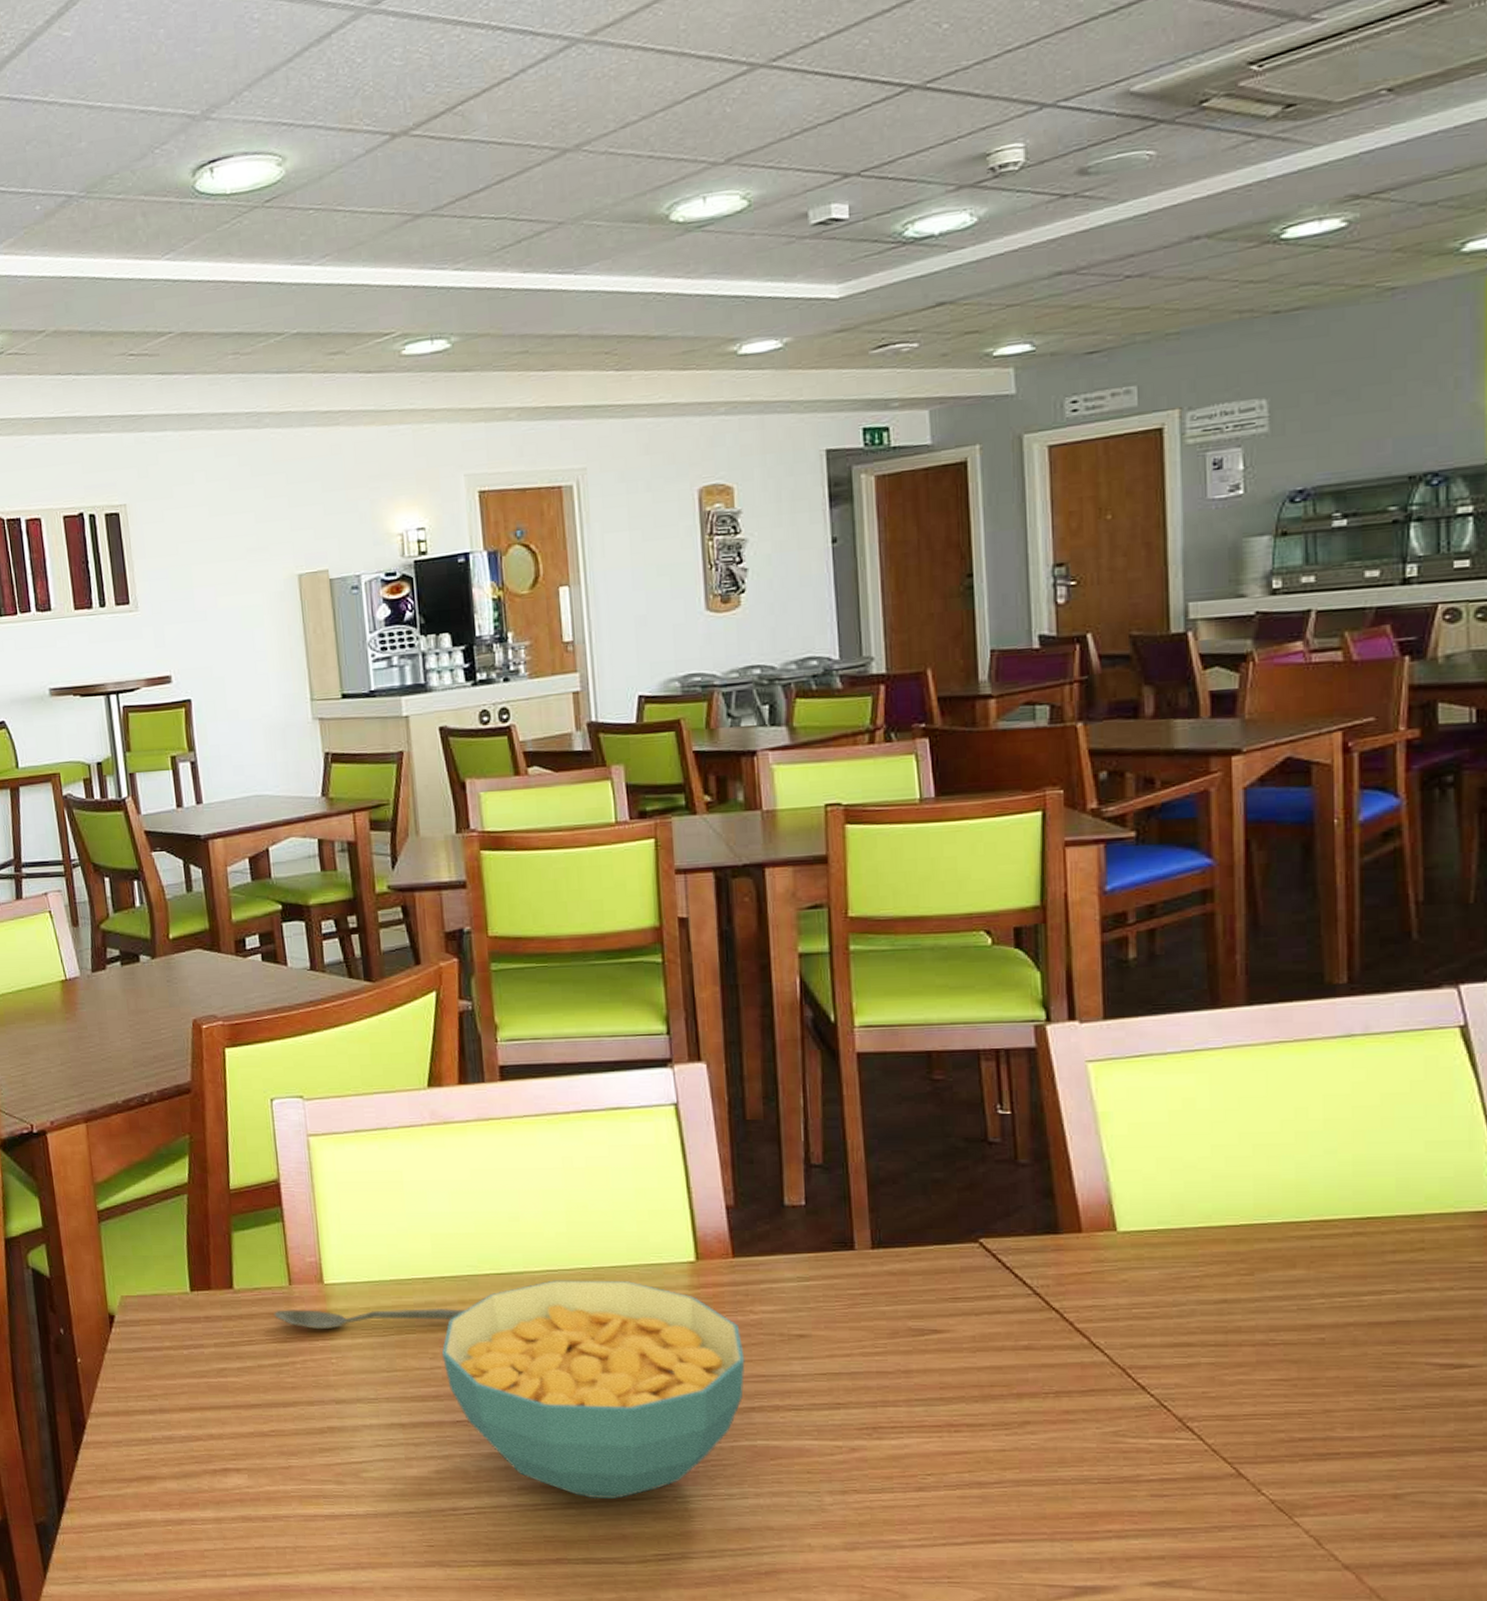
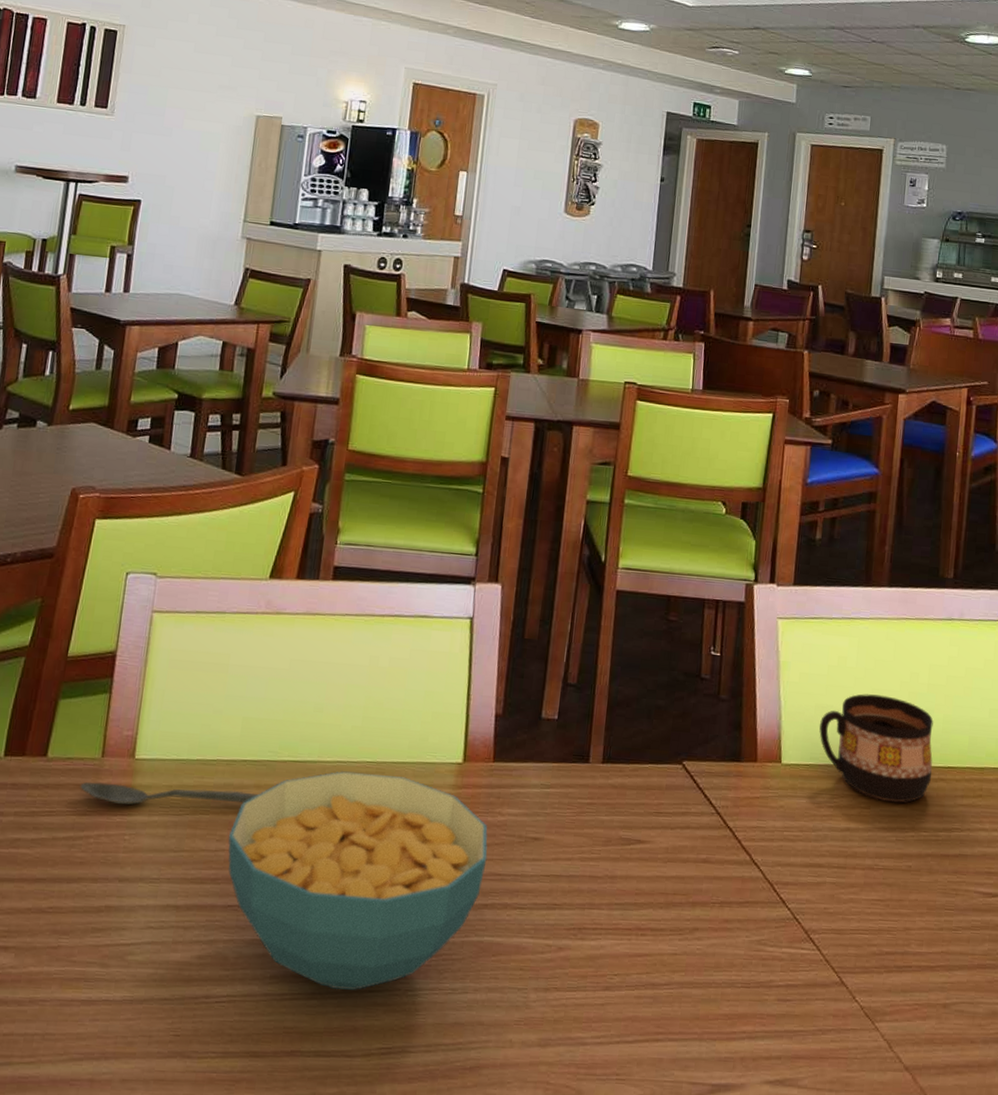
cup: none [1166,1139,1344,1266] -> present [819,694,934,803]

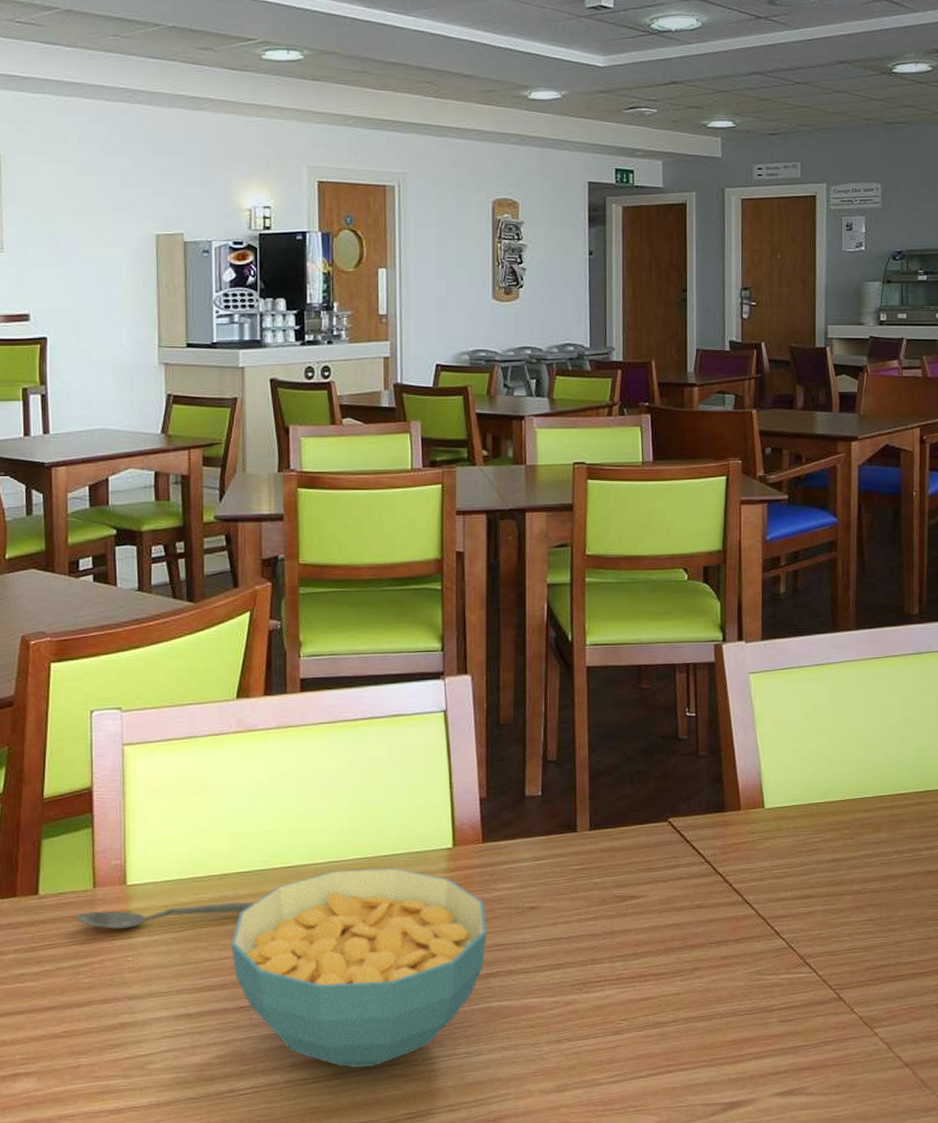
cup: present [819,694,934,803] -> none [799,732,911,830]

